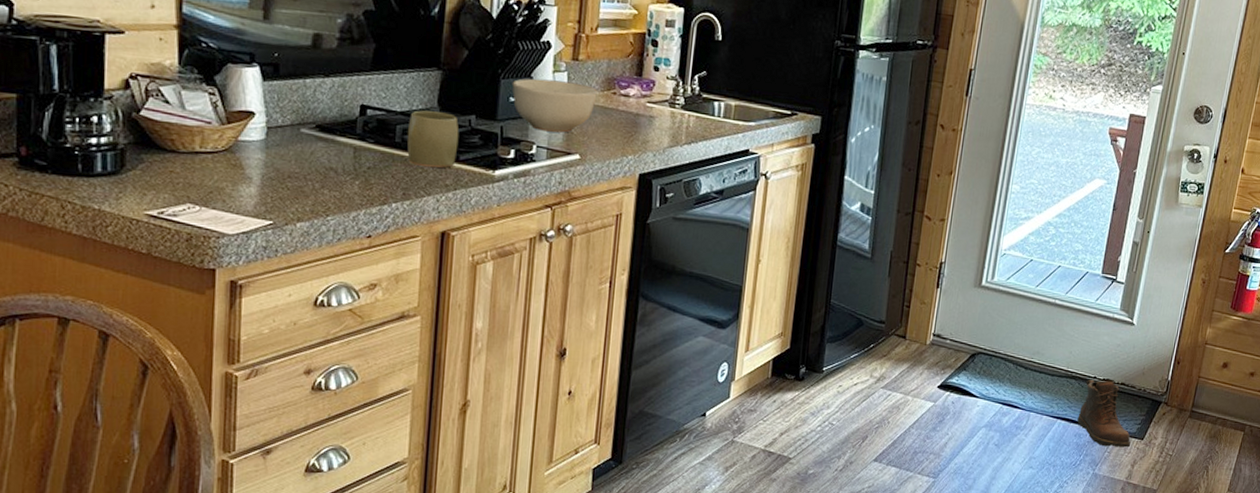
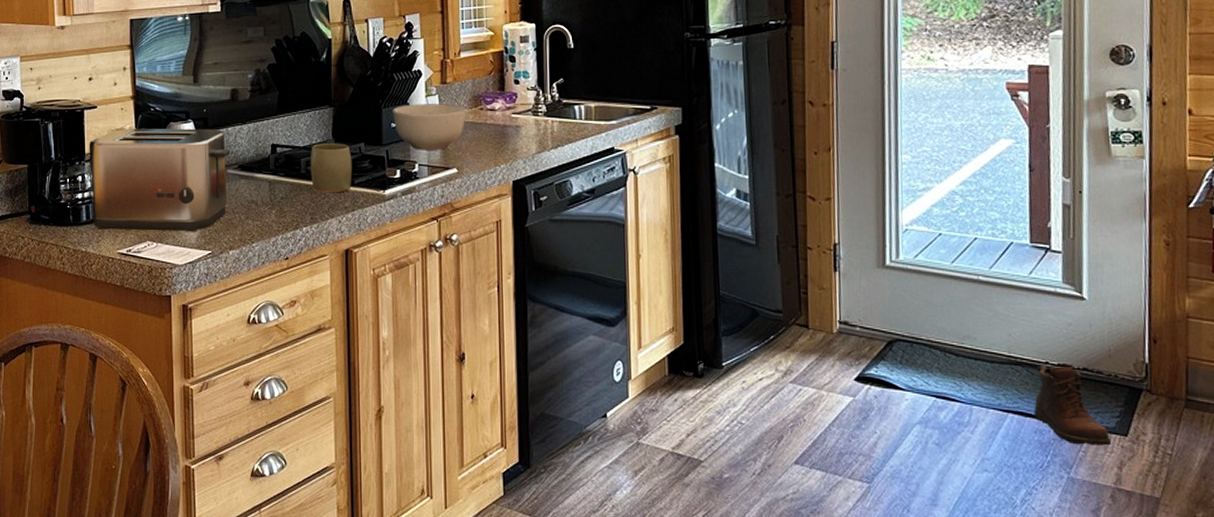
toaster: none [109,64,307,198] -> present [89,128,231,232]

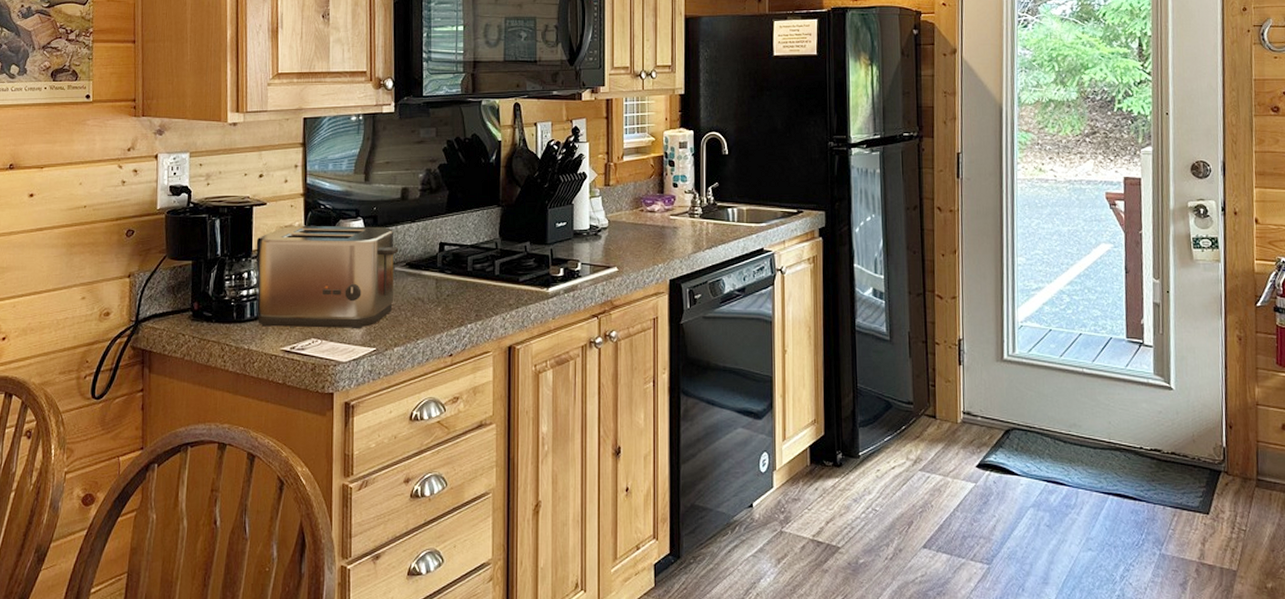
mug: present [310,143,353,193] -> none [476,242,518,291]
bowl: present [392,104,466,150] -> none [557,205,628,249]
boot: present [1034,365,1112,446] -> none [1130,450,1196,524]

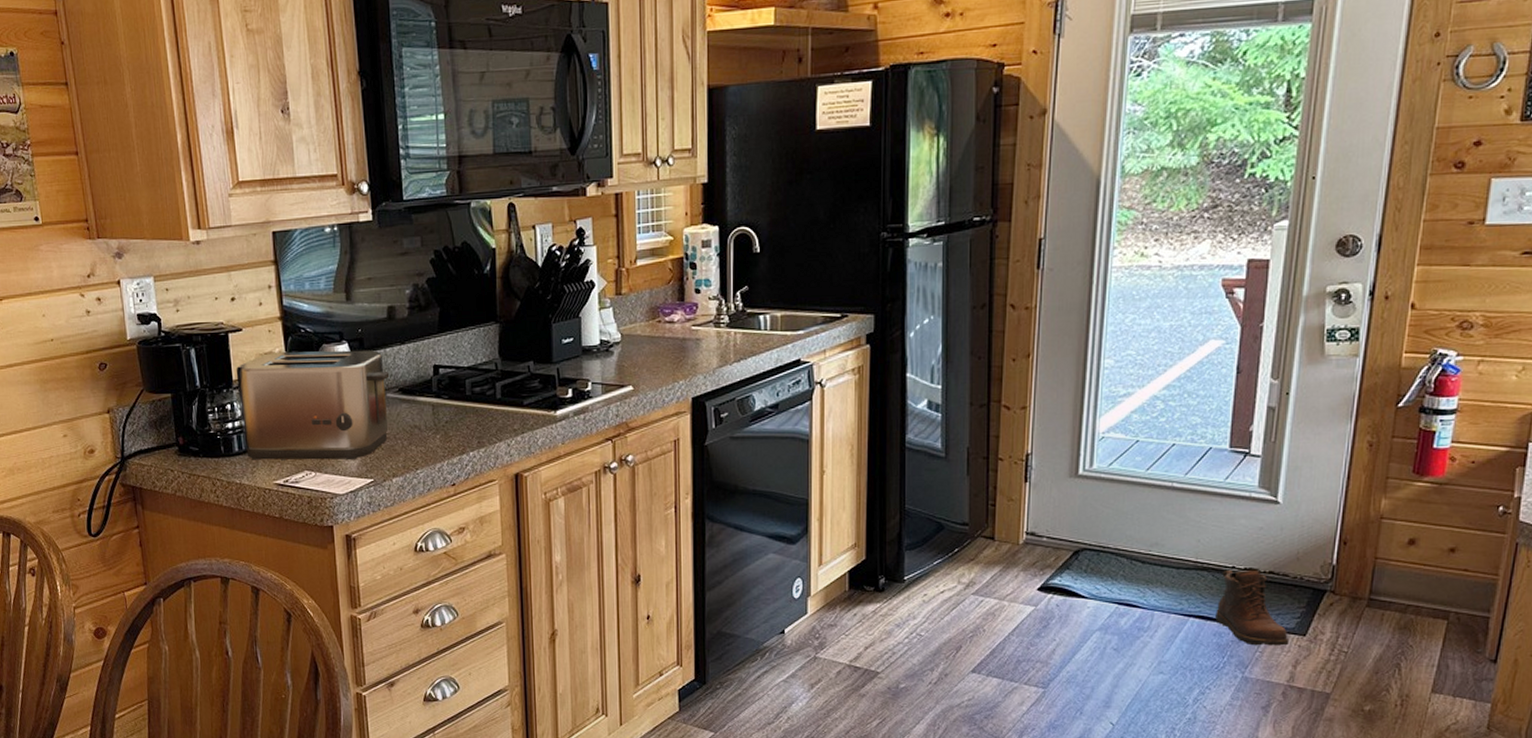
boot: none [1130,450,1196,524] -> present [1215,569,1290,646]

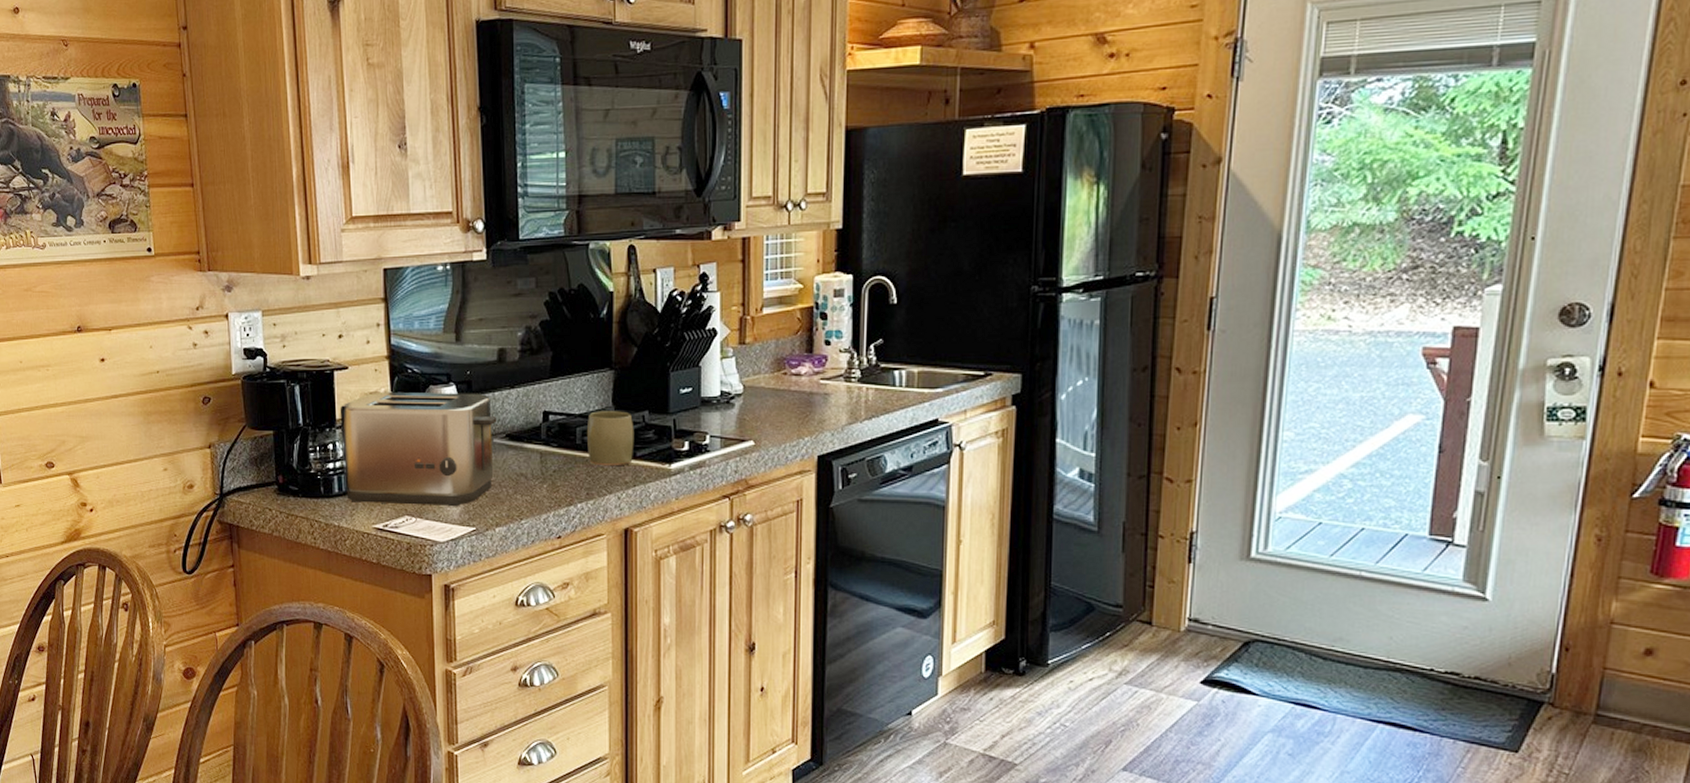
mug: none [475,362,521,416] -> present [586,411,634,467]
boot: present [1215,569,1290,646] -> none [1409,673,1499,763]

